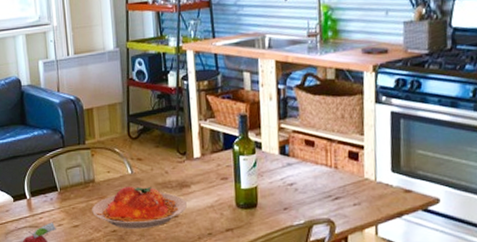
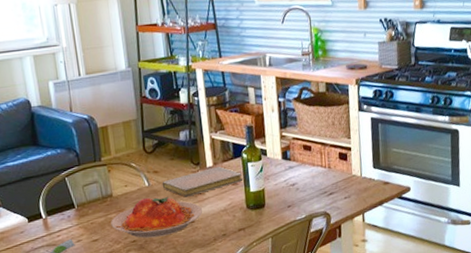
notebook: none [145,158,234,189] -> present [162,167,243,197]

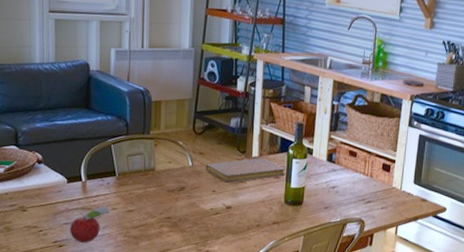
plate: present [111,197,203,238] -> none [149,177,242,218]

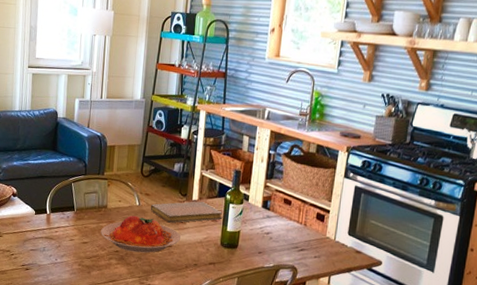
fruit: present [70,205,110,244] -> none [35,236,68,269]
plate: none [149,177,242,218] -> present [101,215,181,253]

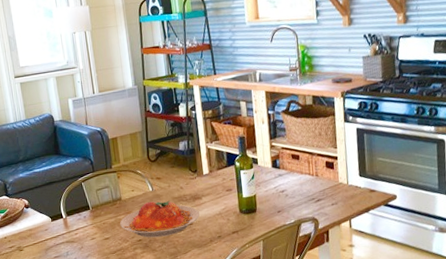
notebook: present [150,201,223,223] -> none [164,174,237,202]

